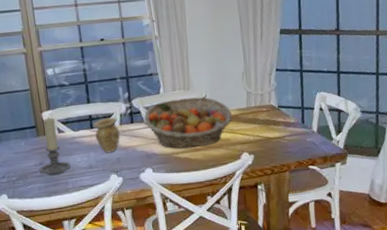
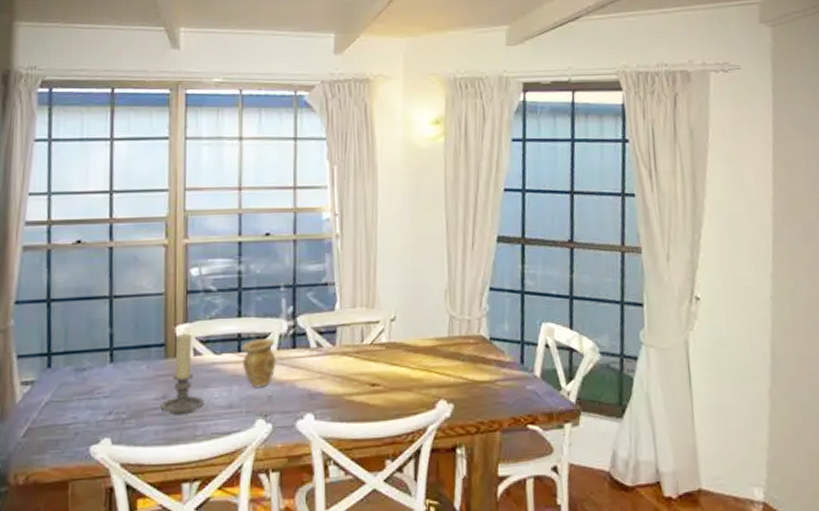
fruit basket: present [143,97,232,149] -> none [309,317,428,389]

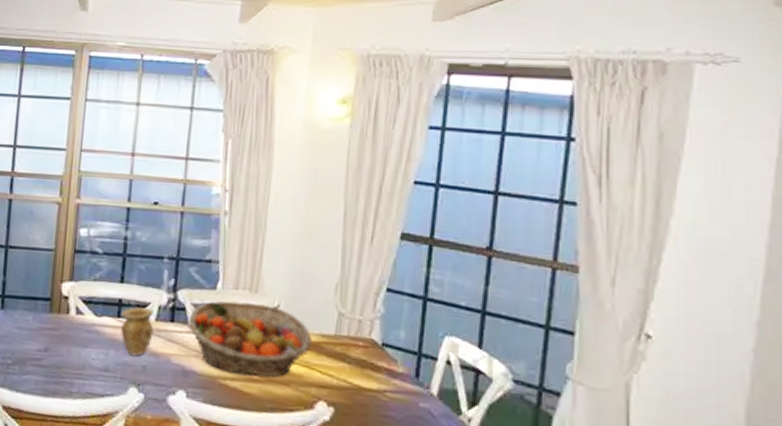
candle holder: present [160,333,204,414] -> none [41,291,82,370]
fruit basket: none [309,317,428,389] -> present [188,301,312,377]

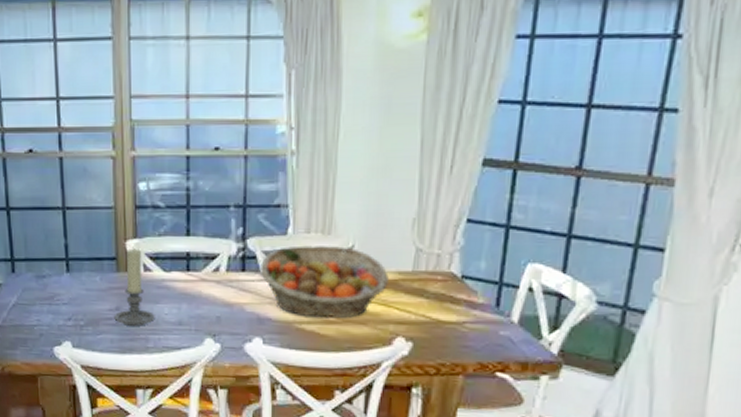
candle holder: none [41,291,82,370] -> present [114,248,155,326]
vase: present [121,307,154,357] -> none [190,258,225,308]

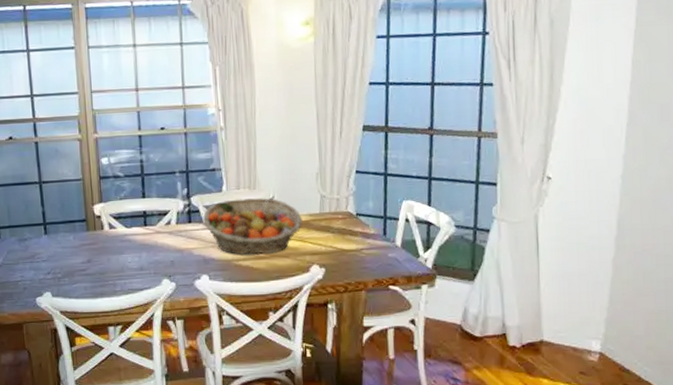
candle holder: present [114,248,155,326] -> none [86,211,121,275]

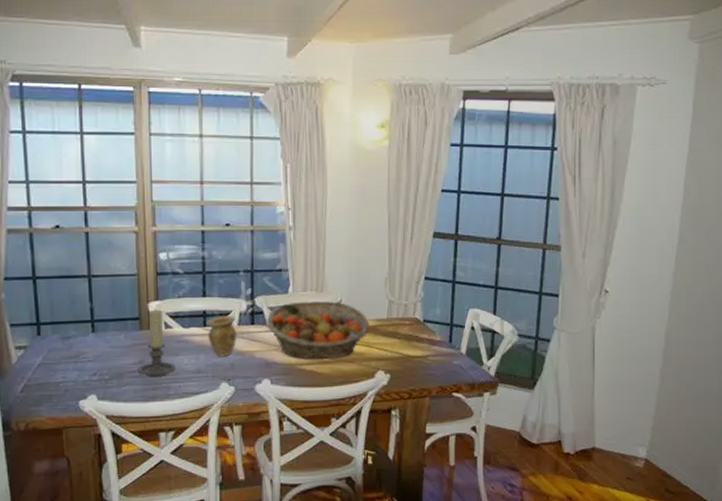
candle holder: none [86,211,121,275] -> present [138,309,176,377]
vase: none [147,214,176,255] -> present [207,315,237,357]

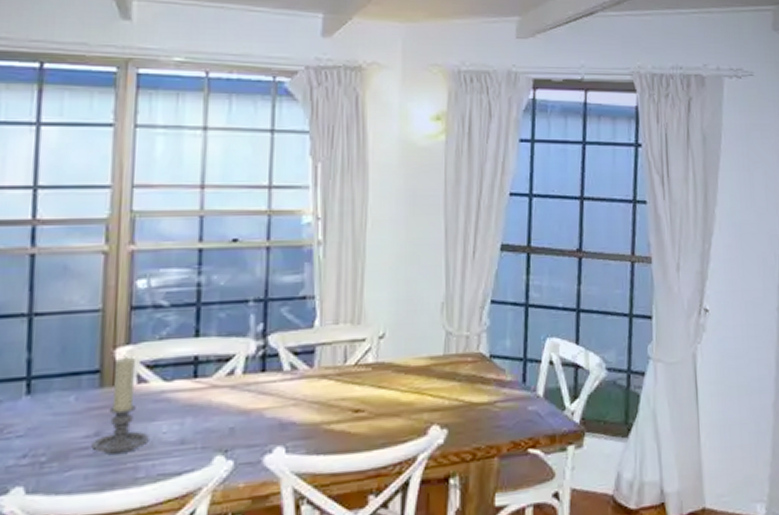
vase: present [207,315,237,357] -> none [198,360,241,420]
fruit basket: present [266,300,369,360] -> none [282,335,421,416]

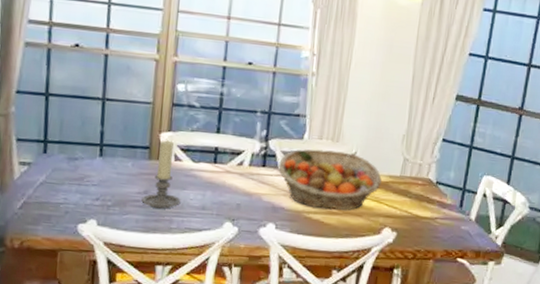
fruit basket: none [282,335,421,416] -> present [278,149,382,210]

